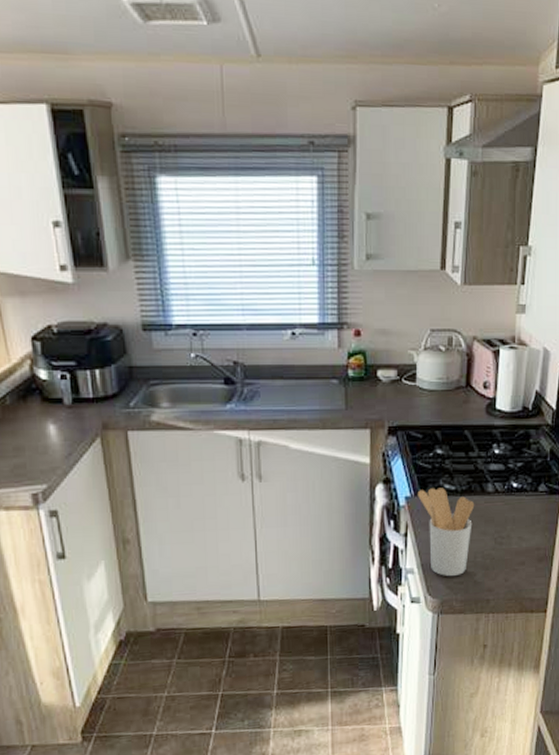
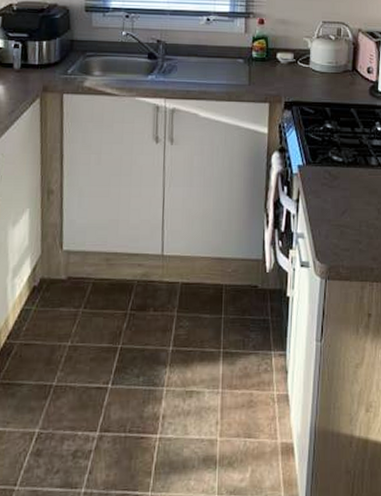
utensil holder: present [418,488,474,577] -> none [309,159,359,244]

